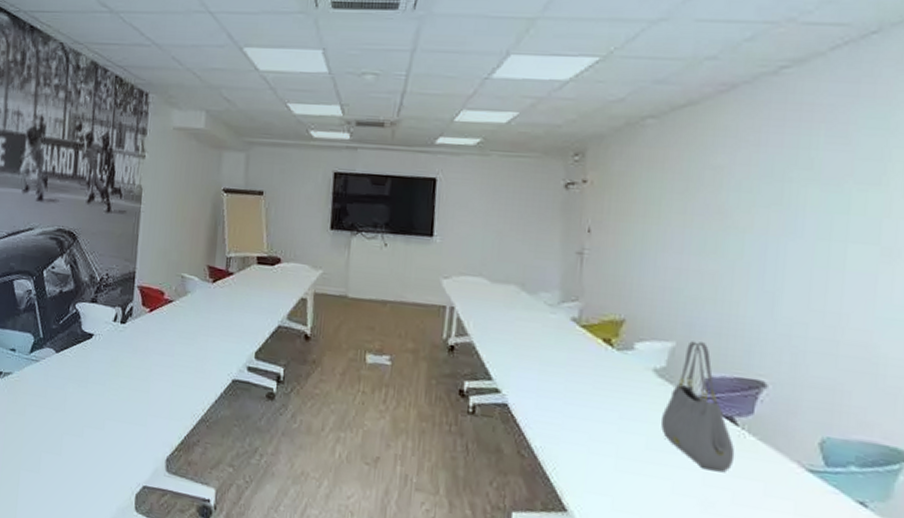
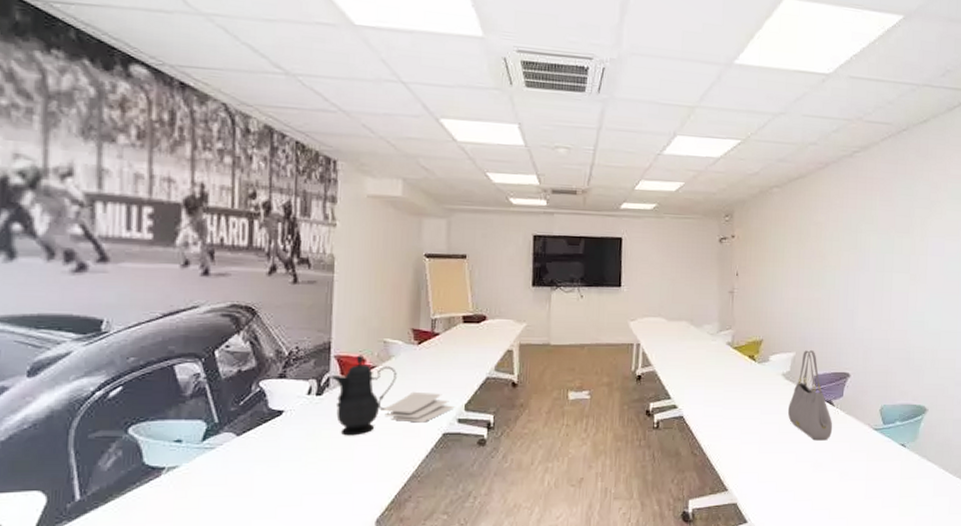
coffeepot: none [132,287,192,369] -> present [329,355,397,436]
papers: none [175,331,245,366] -> present [380,391,455,423]

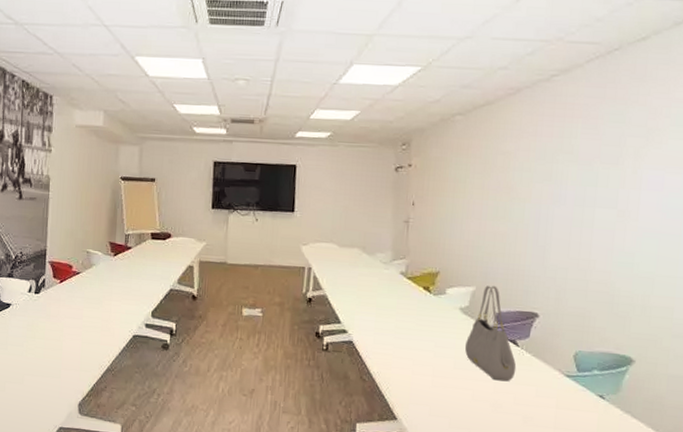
coffeepot: present [329,355,397,436] -> none [44,262,97,330]
papers: present [380,391,455,423] -> none [83,296,143,324]

